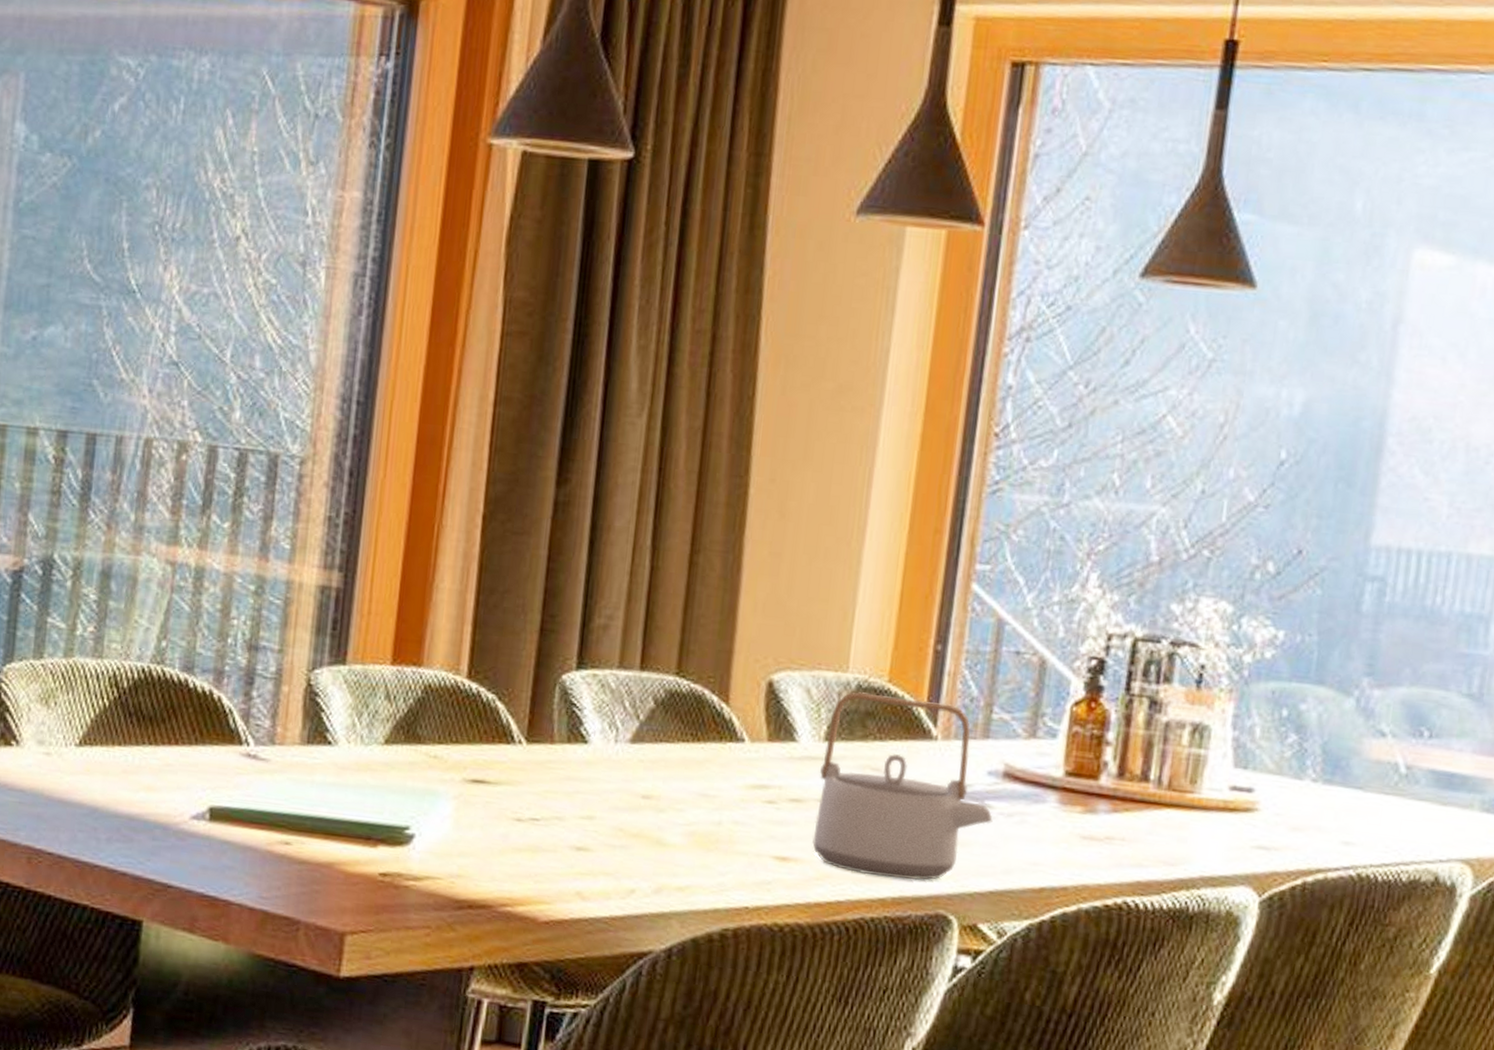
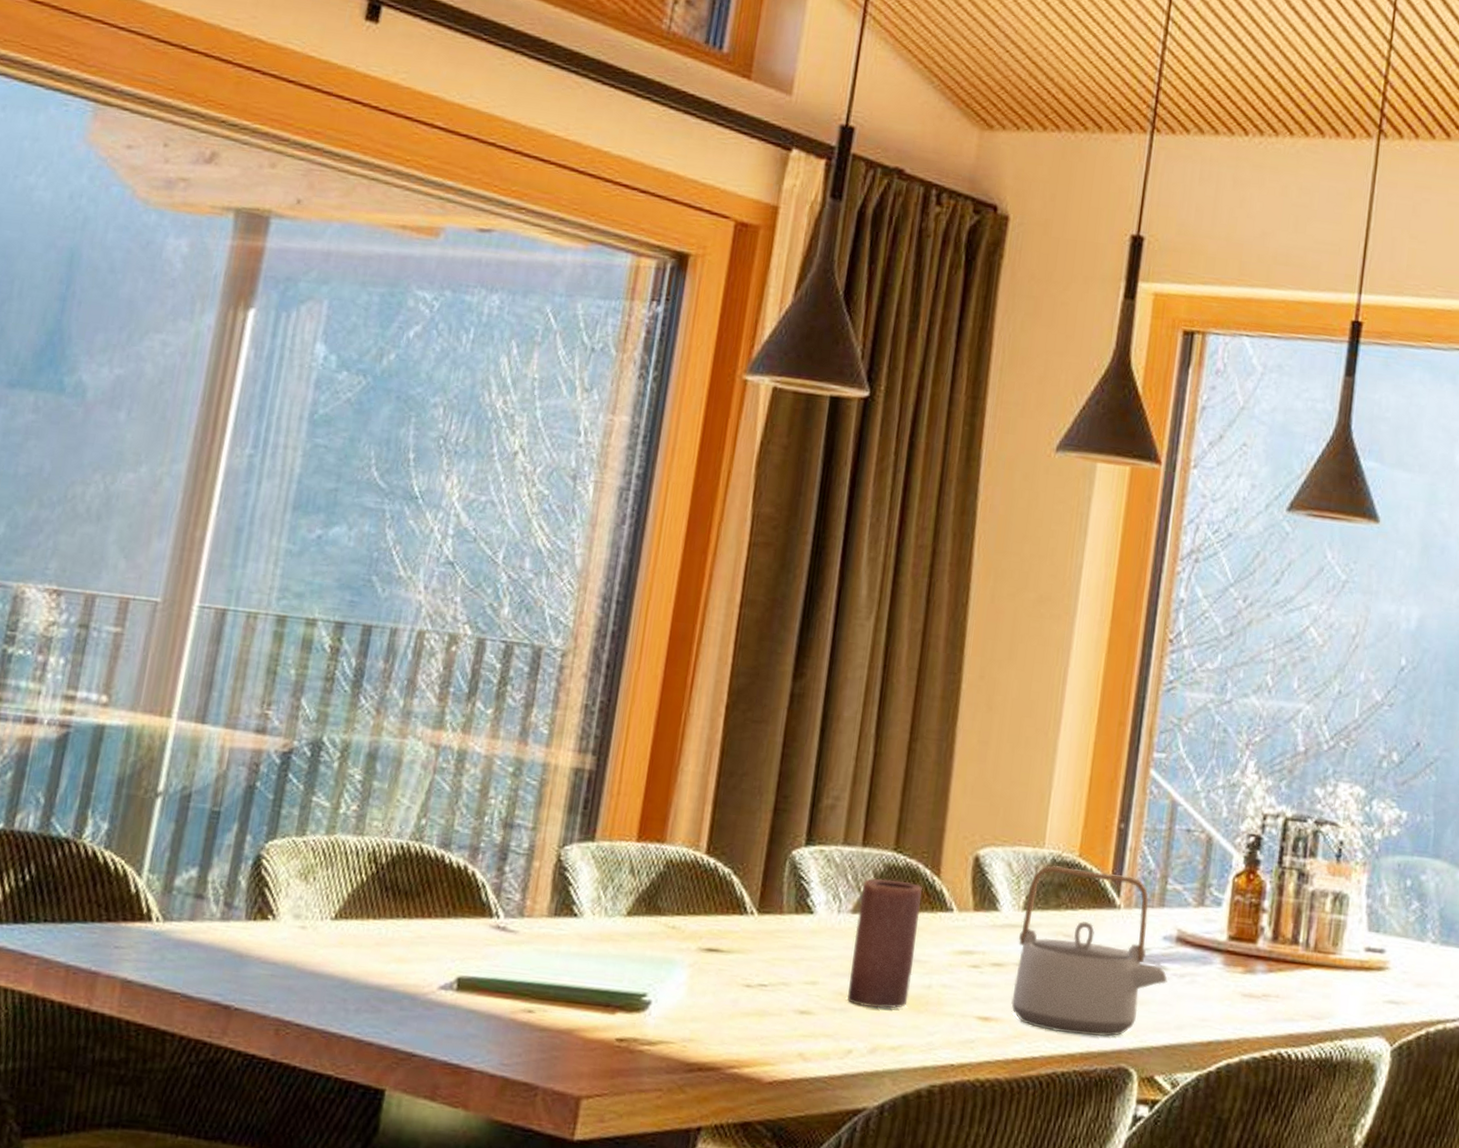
candle: none [628,705,710,846] -> present [847,878,923,1009]

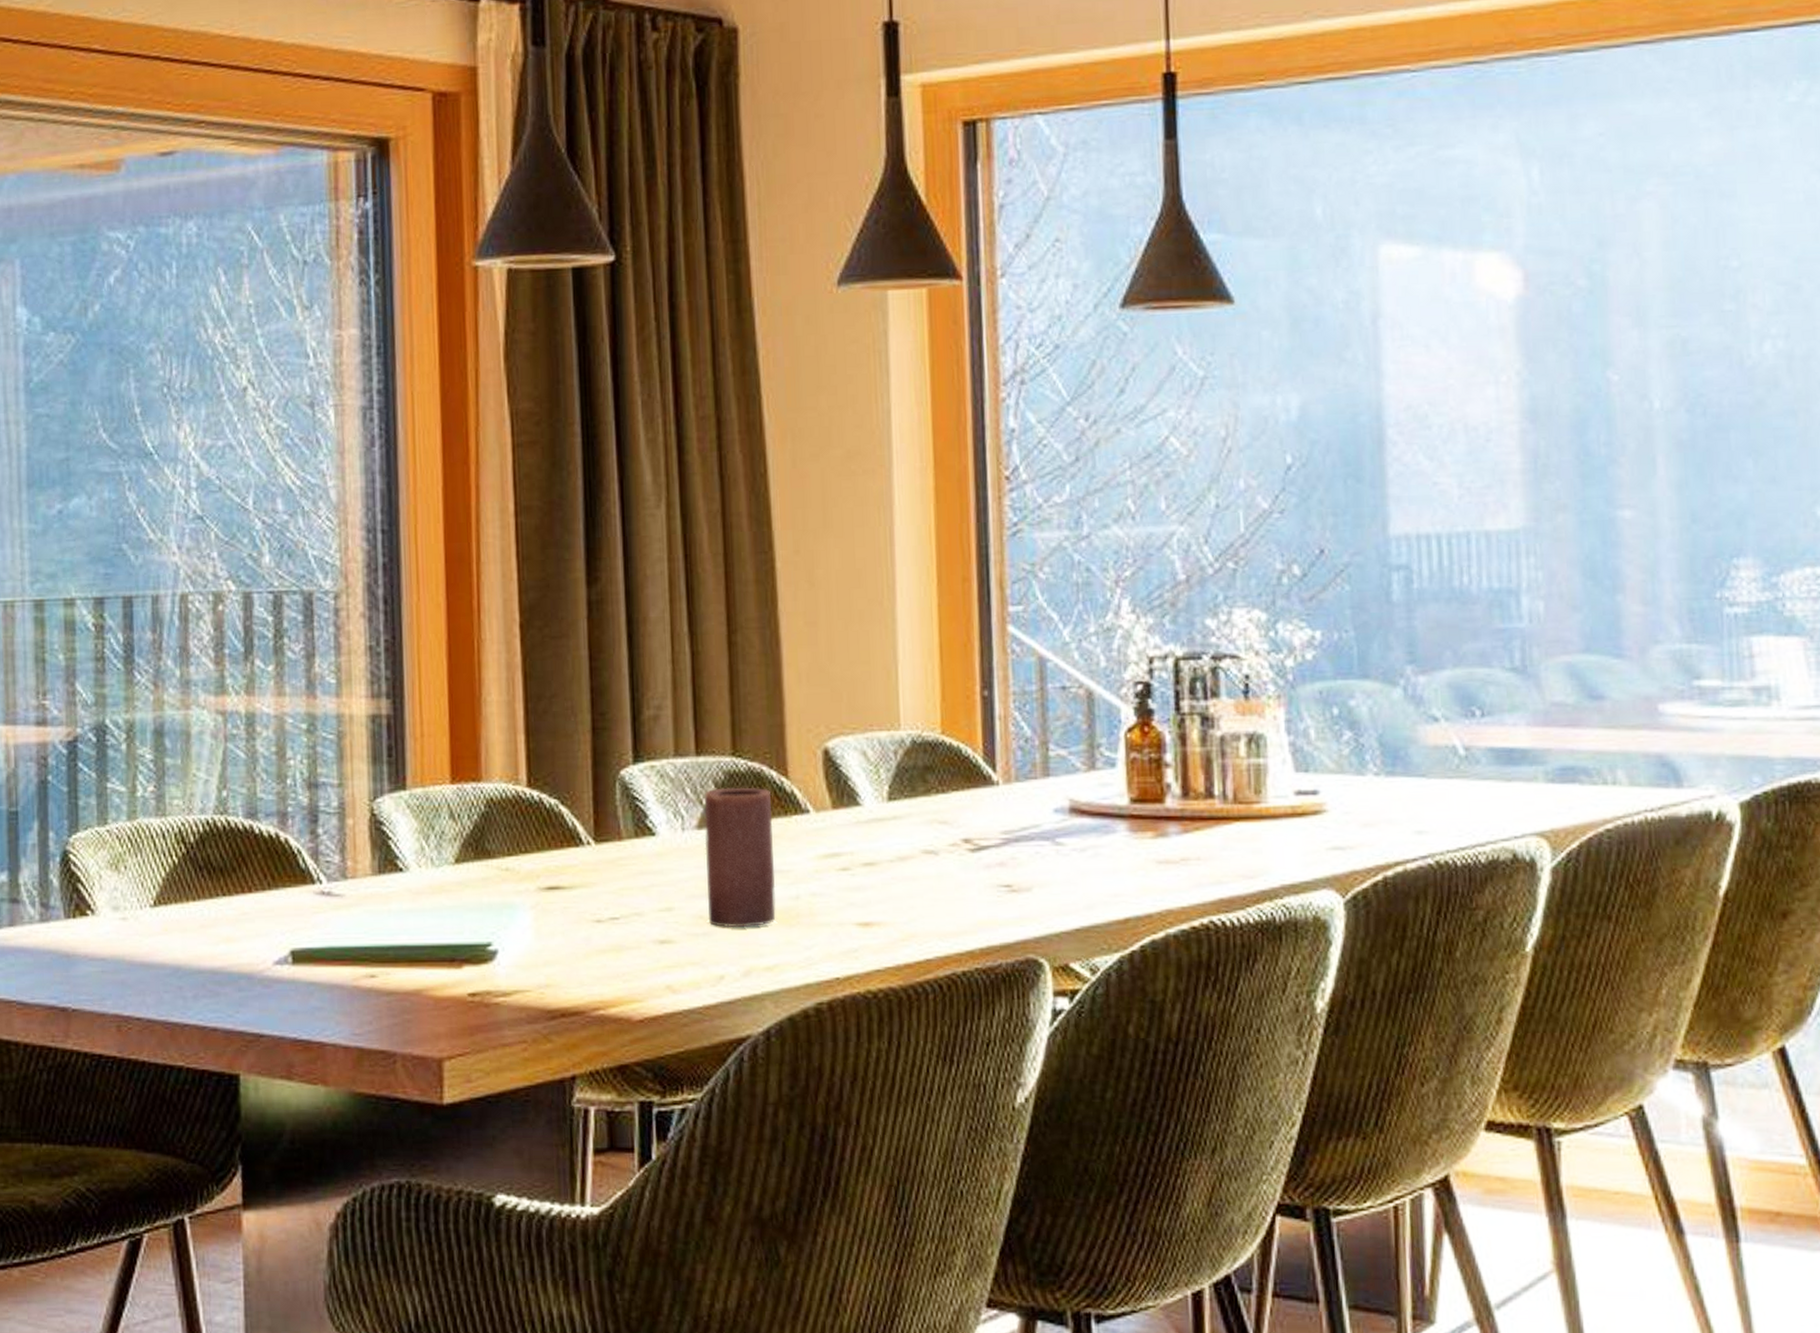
teapot: present [1011,865,1168,1037] -> none [888,747,1067,929]

